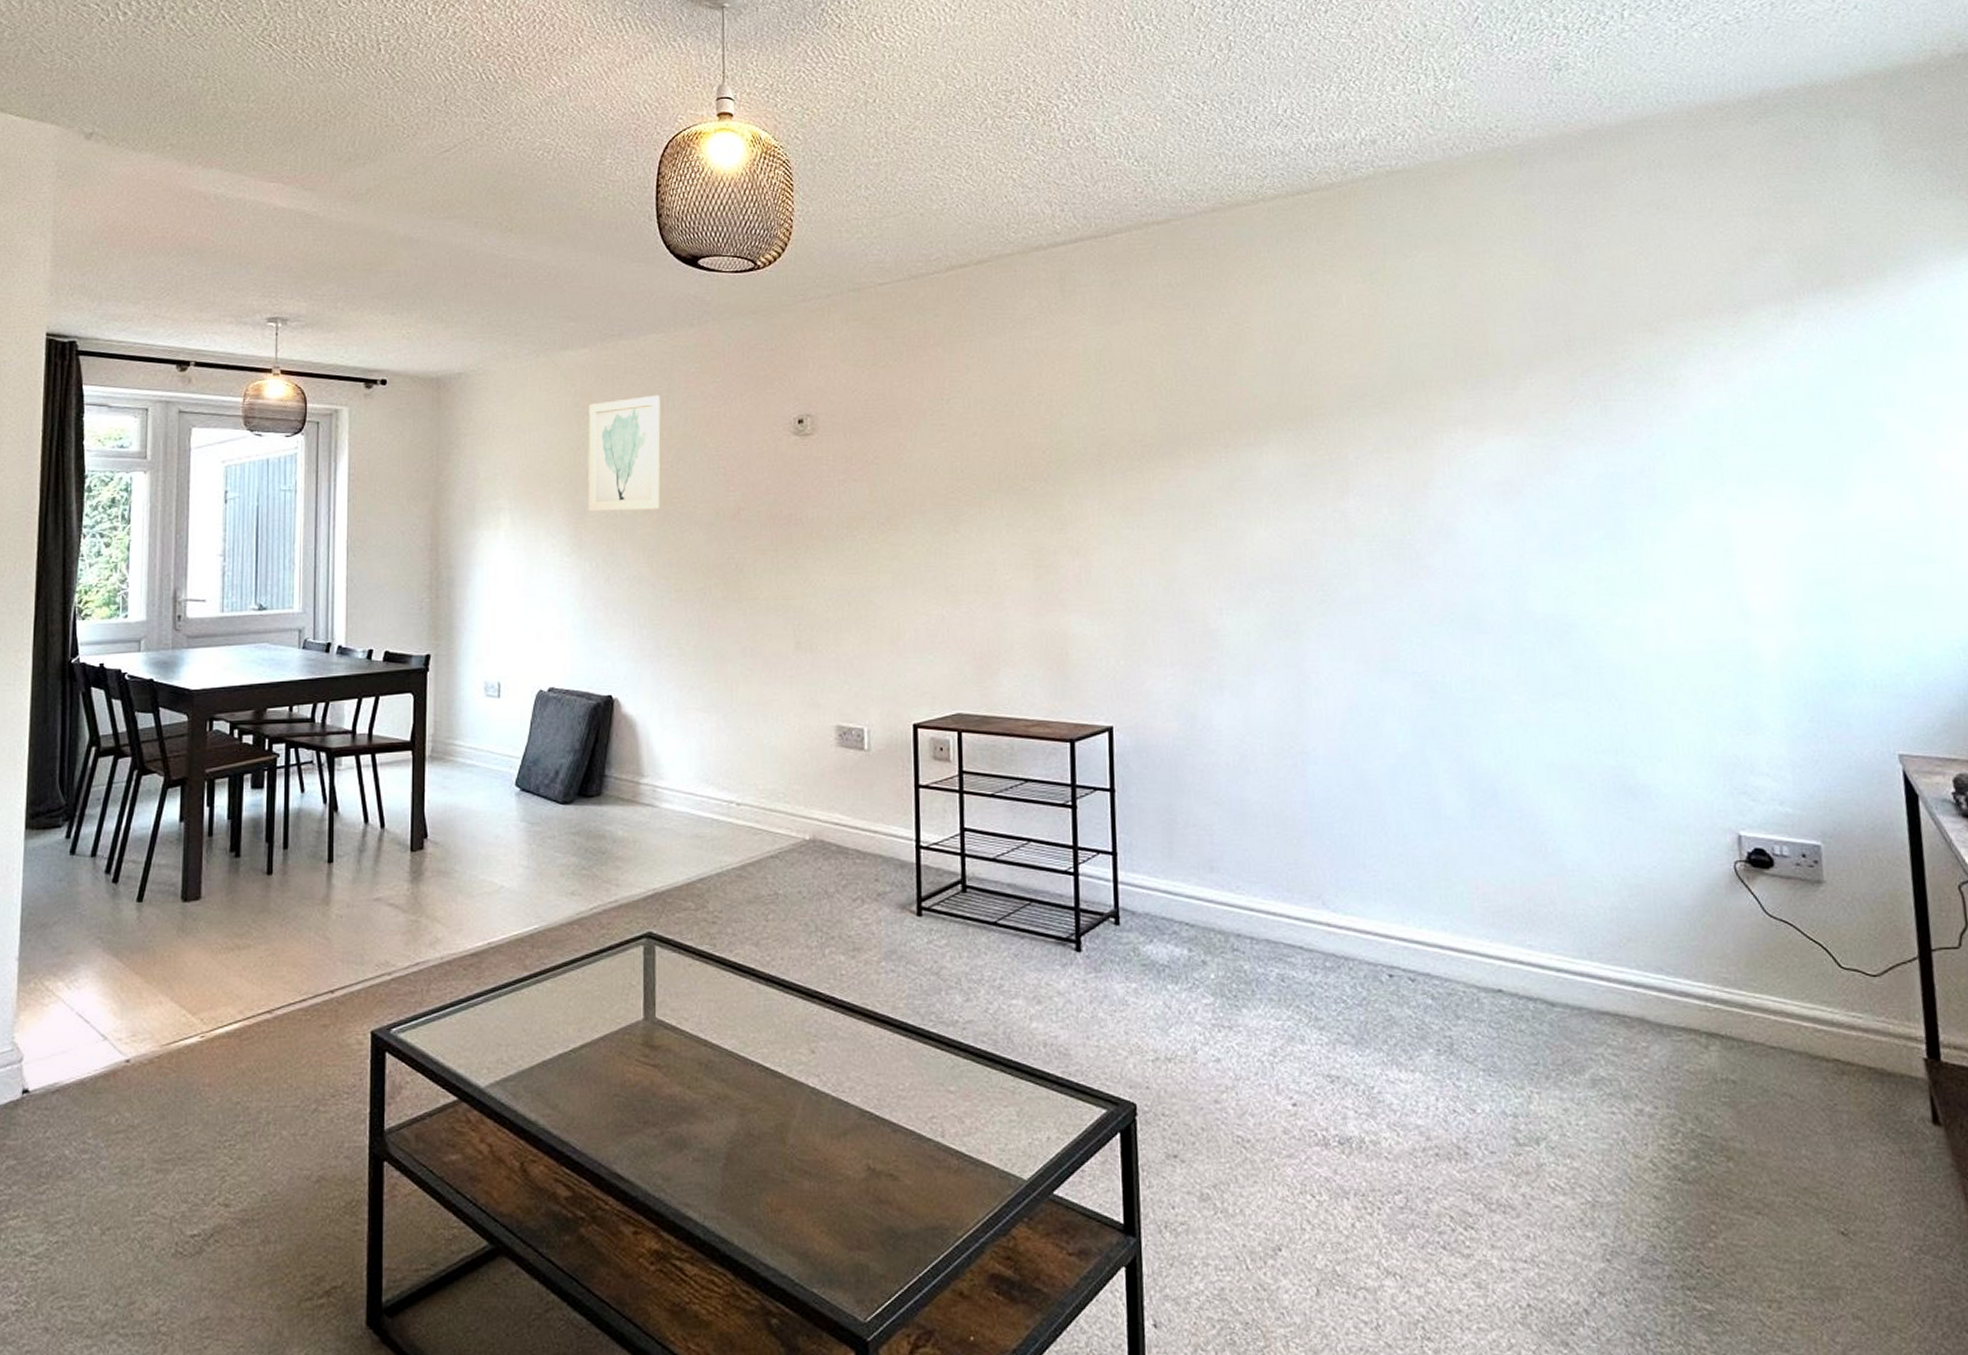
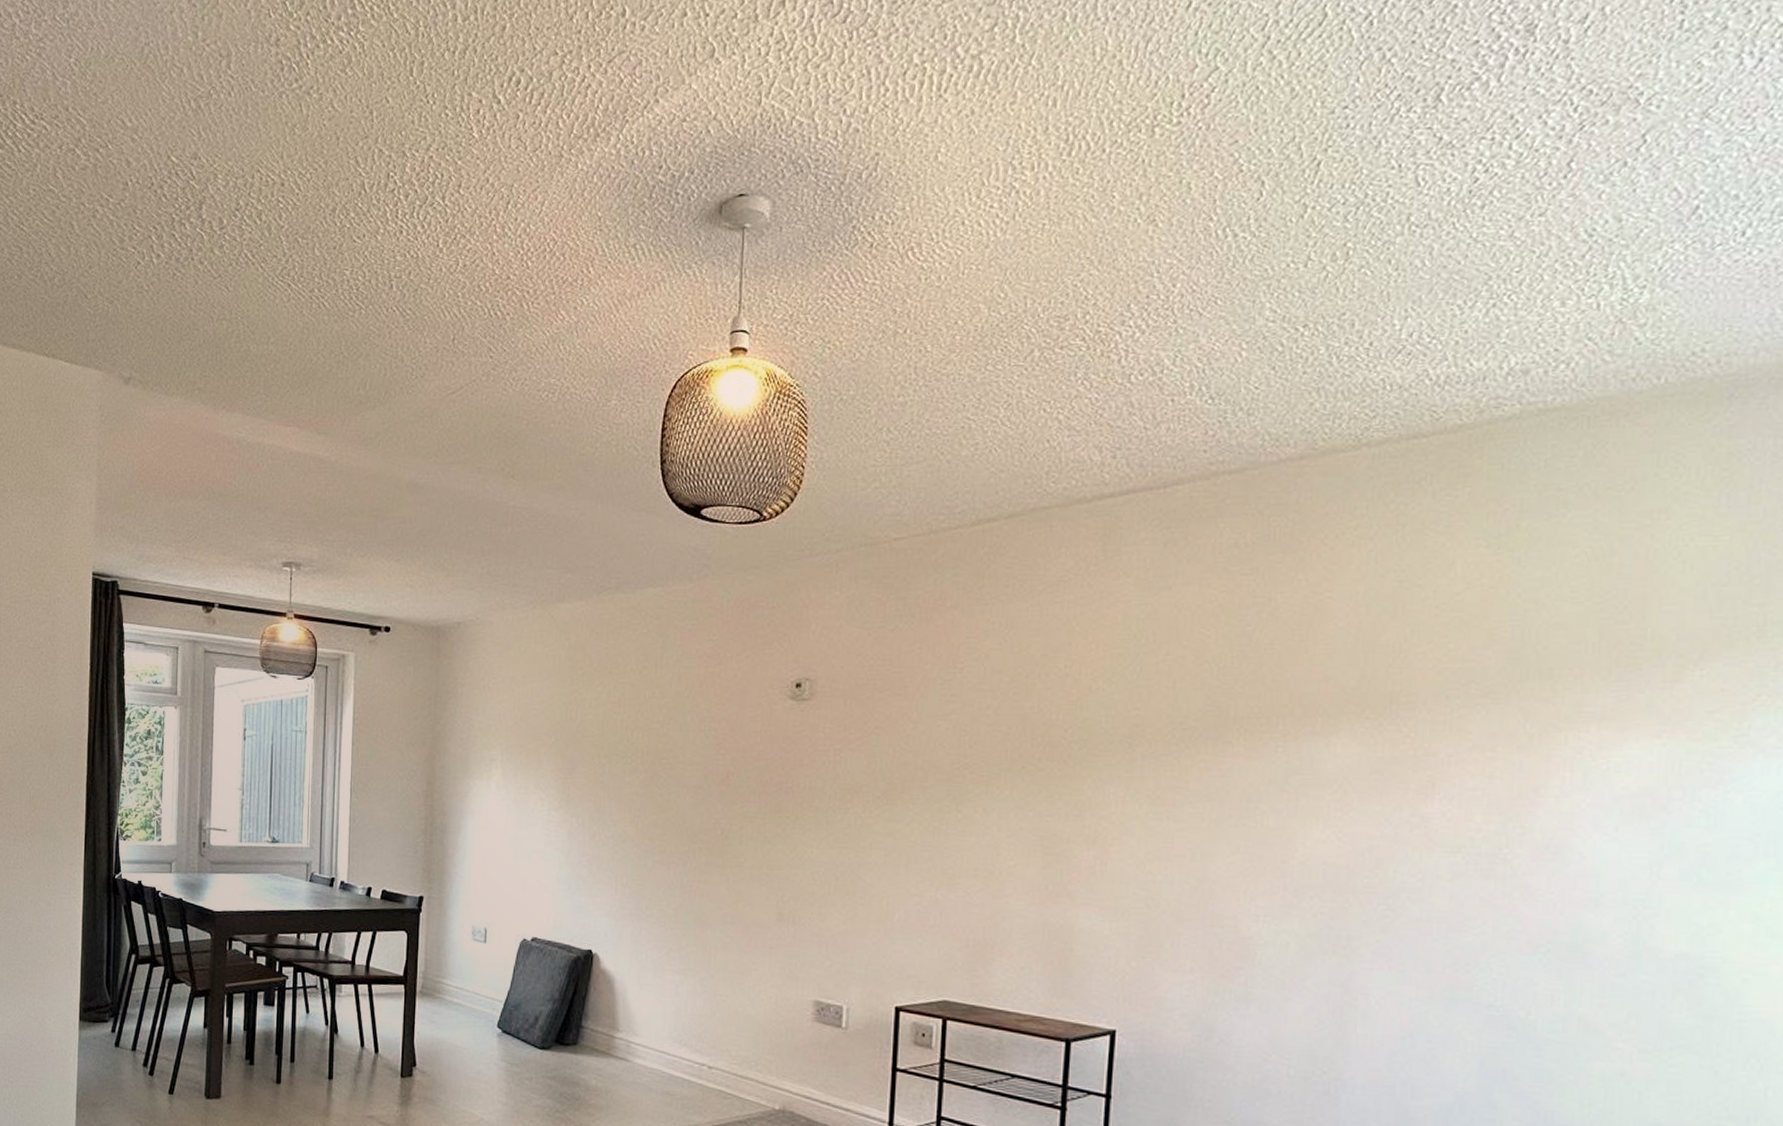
wall art: present [588,394,661,512] -> none [578,651,654,769]

